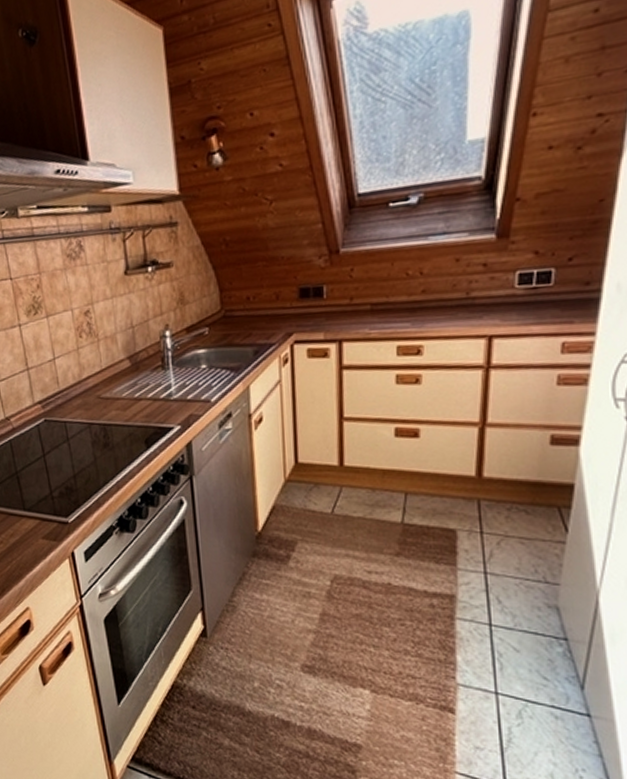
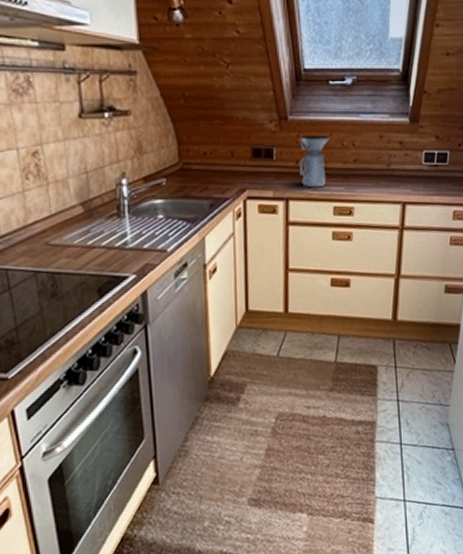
coffee maker: none [354,265,390,326] -> present [299,135,329,188]

